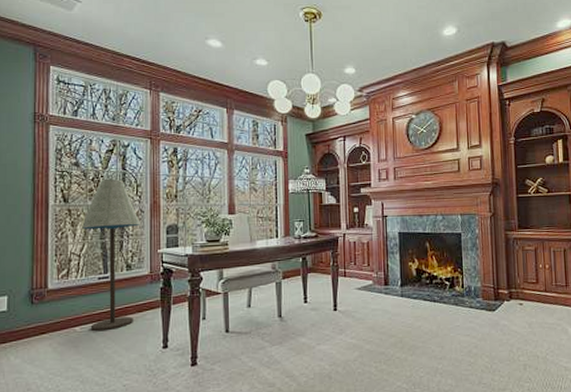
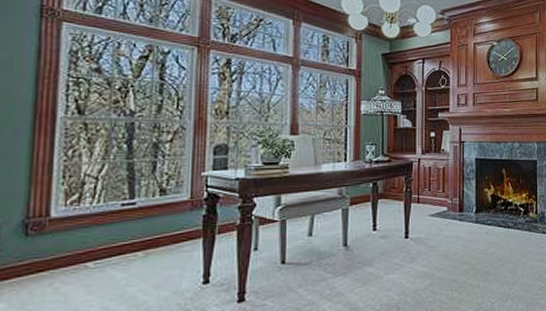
floor lamp: present [82,178,140,332] -> none [102,89,181,267]

